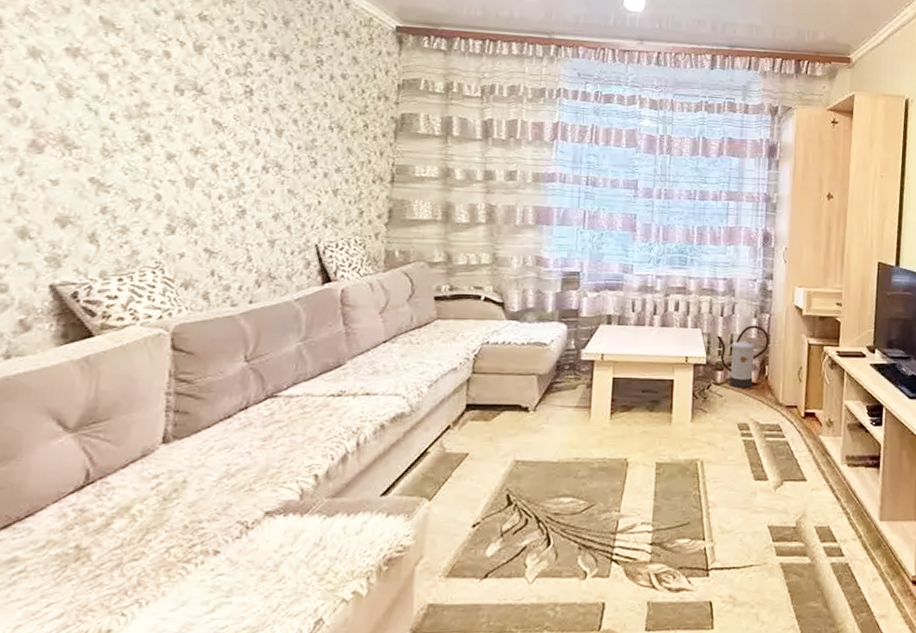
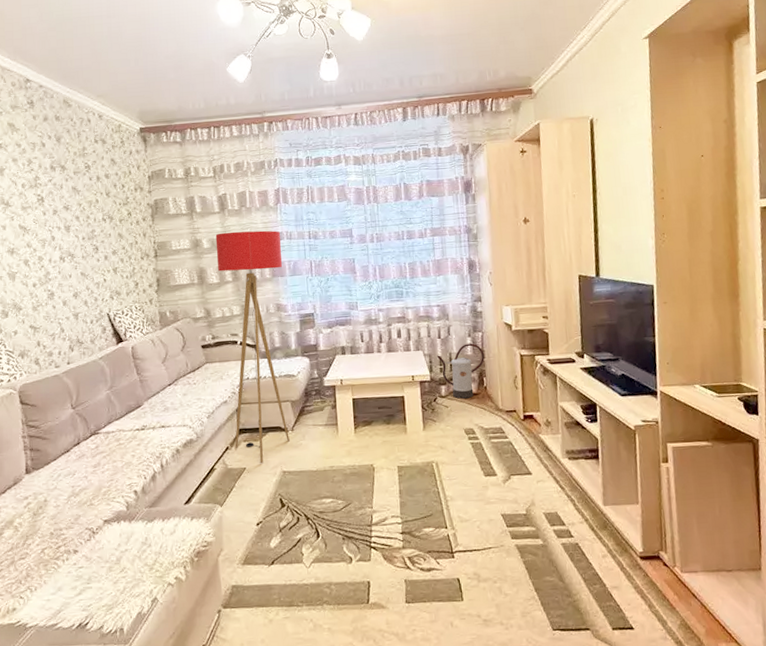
floor lamp: none [458,164,553,450] -> present [215,230,290,464]

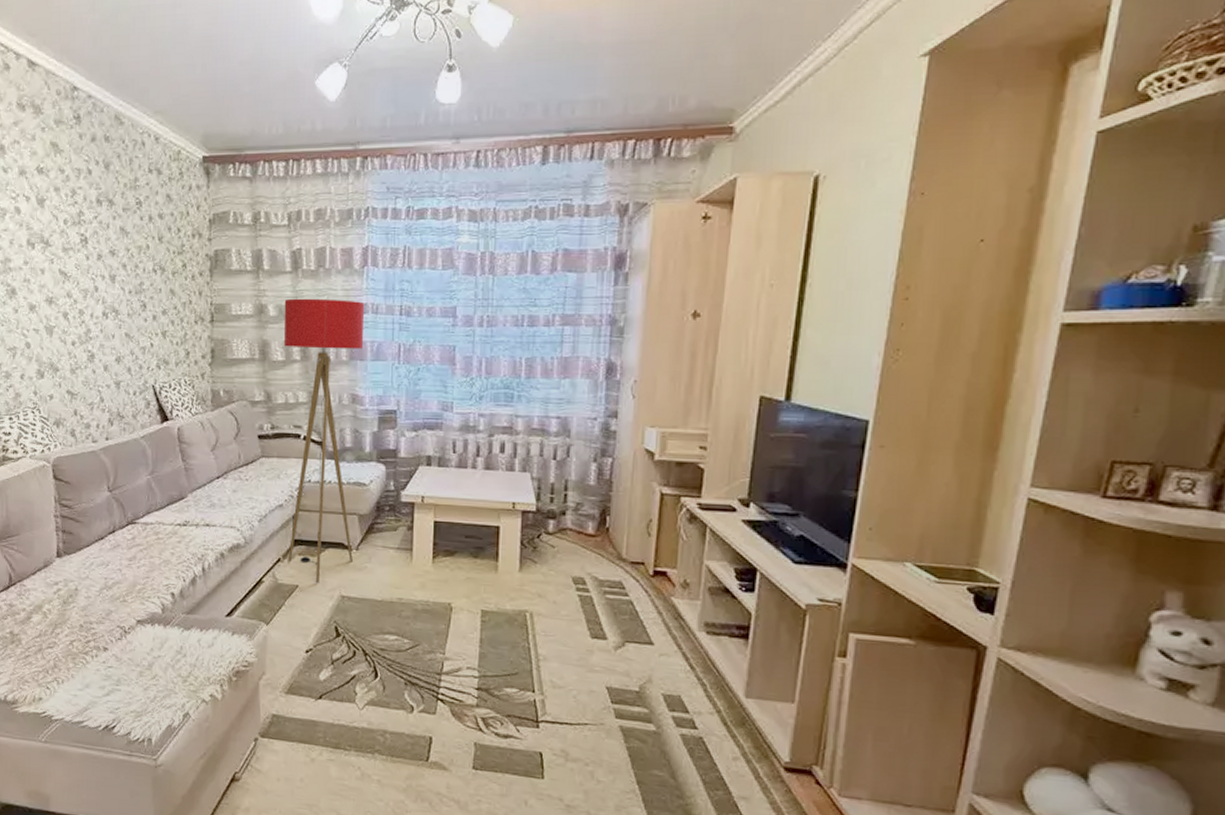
watering can: present [437,343,485,399] -> none [548,470,612,540]

